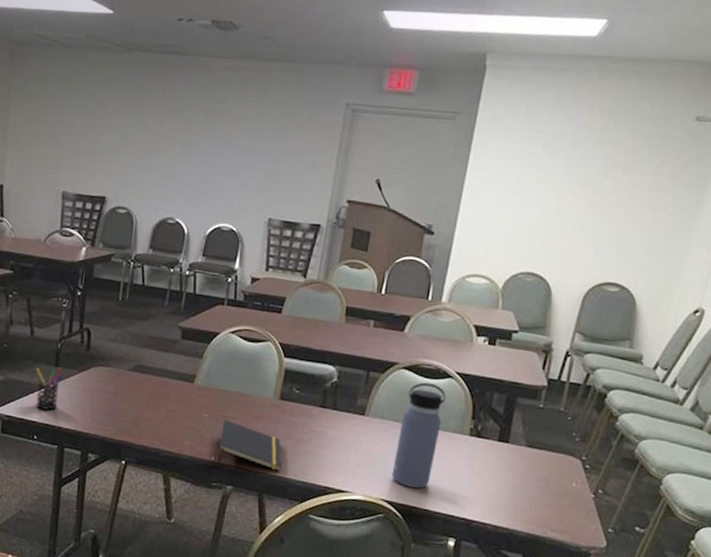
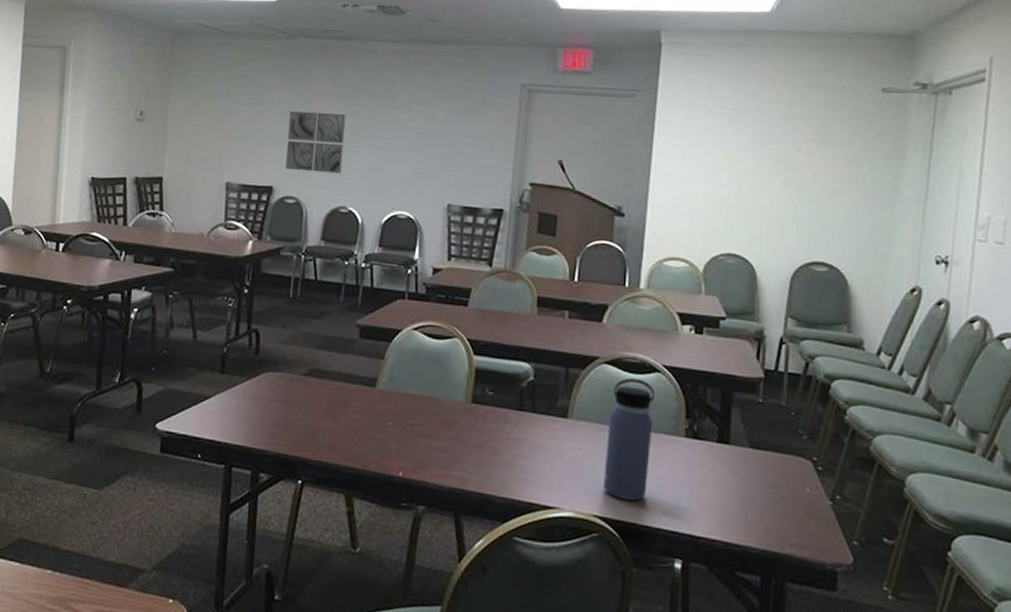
pen holder: present [36,367,62,410] -> none [199,374,229,424]
wall art: none [118,124,177,187] -> present [286,111,346,174]
notepad: present [217,420,282,471] -> none [406,429,479,487]

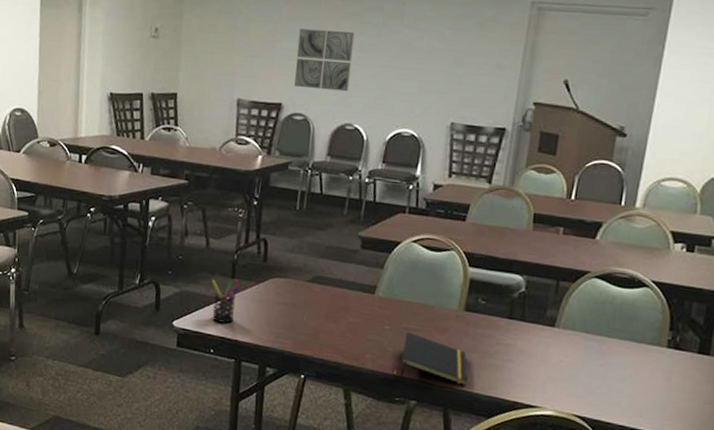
pen holder: none [199,374,229,424] -> present [212,279,239,323]
notepad: none [406,429,479,487] -> present [400,332,468,386]
water bottle: present [603,378,654,501] -> none [584,292,641,404]

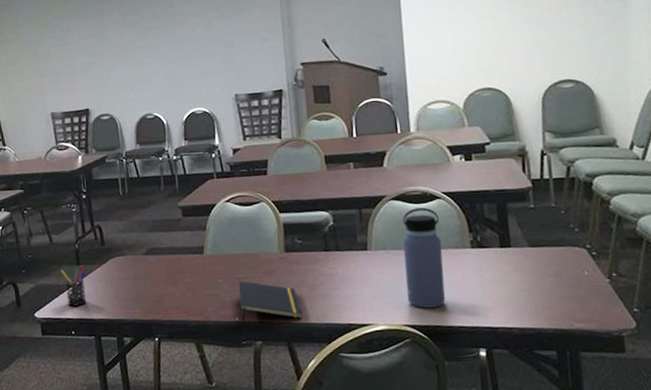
wall art: present [294,29,355,92] -> none [90,37,142,93]
water bottle: none [584,292,641,404] -> present [402,207,445,308]

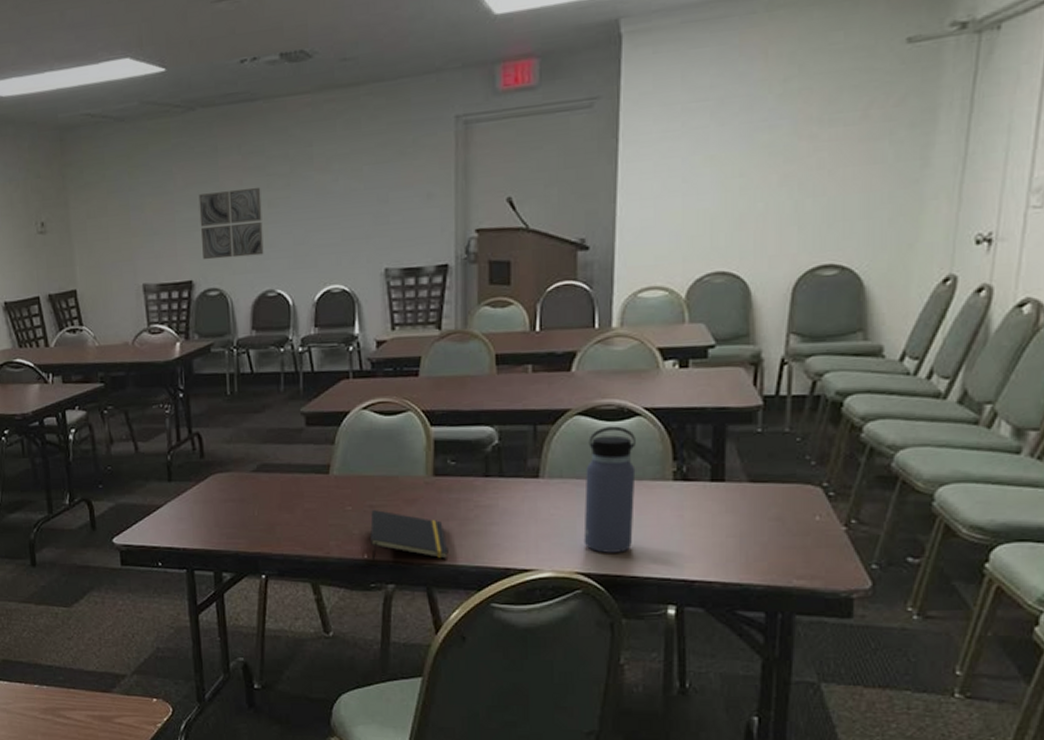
pen holder: present [61,265,87,306] -> none [148,482,179,532]
wall art: none [90,37,142,93] -> present [198,186,264,260]

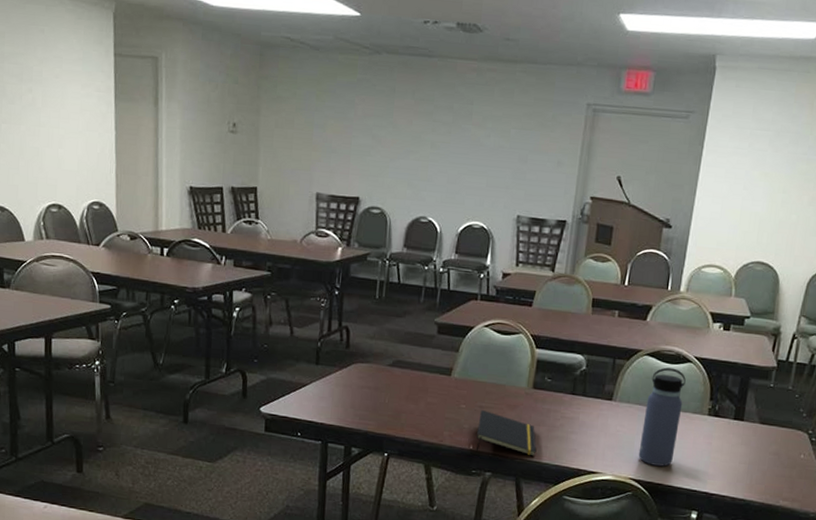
wall art: present [198,186,264,260] -> none [371,126,427,186]

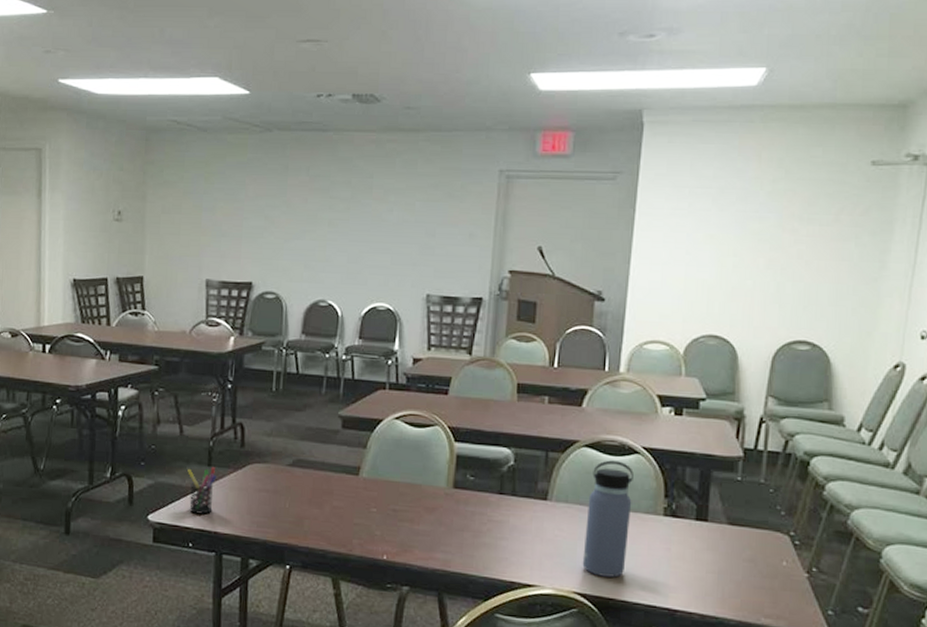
pen holder: none [297,365,323,408] -> present [187,467,216,515]
notepad: present [476,410,537,457] -> none [390,514,461,567]

